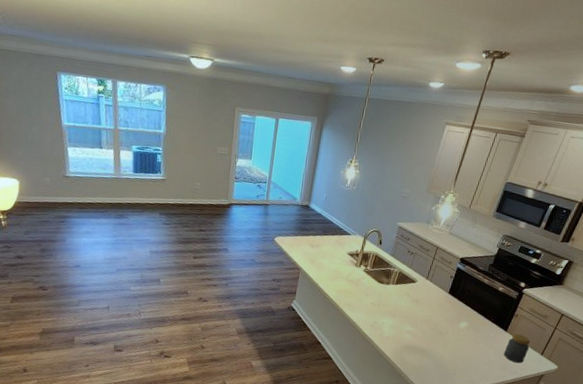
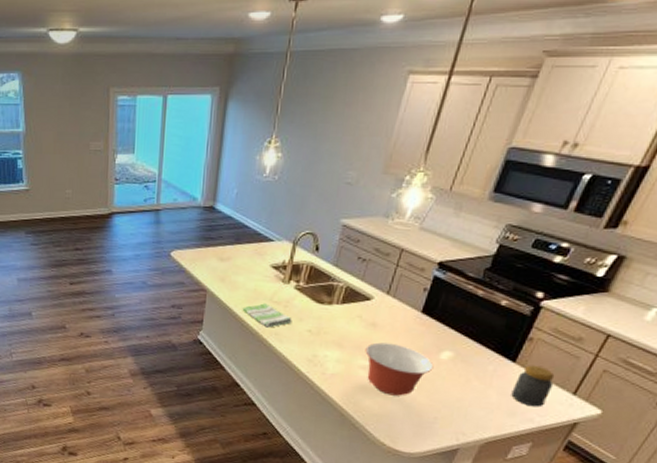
dish towel: none [325,281,361,300] -> present [242,303,292,328]
mixing bowl: none [410,314,455,354] -> present [365,342,434,396]

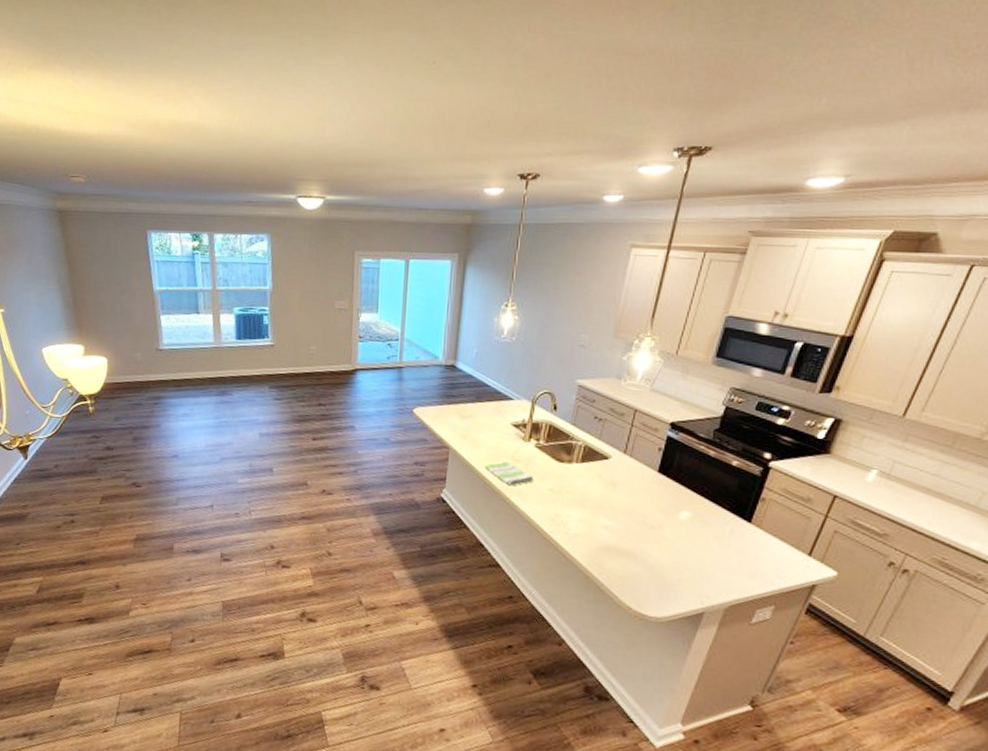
mixing bowl: present [365,342,434,396] -> none [606,502,673,557]
jar: present [511,365,555,407] -> none [750,525,789,569]

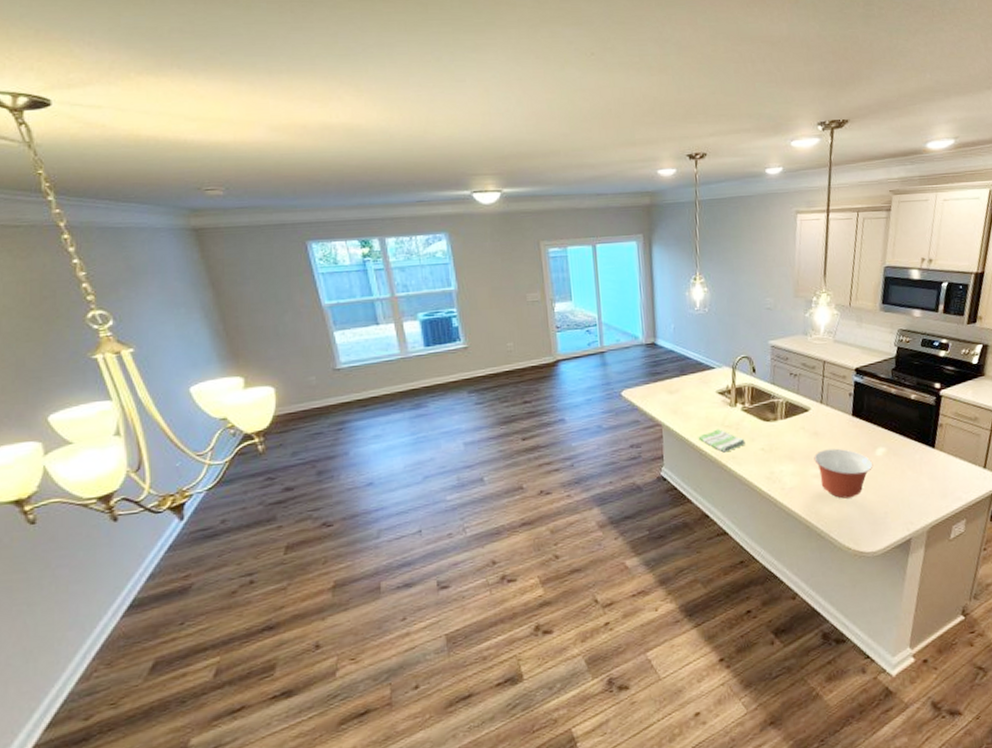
mixing bowl: none [606,502,673,557] -> present [814,448,873,499]

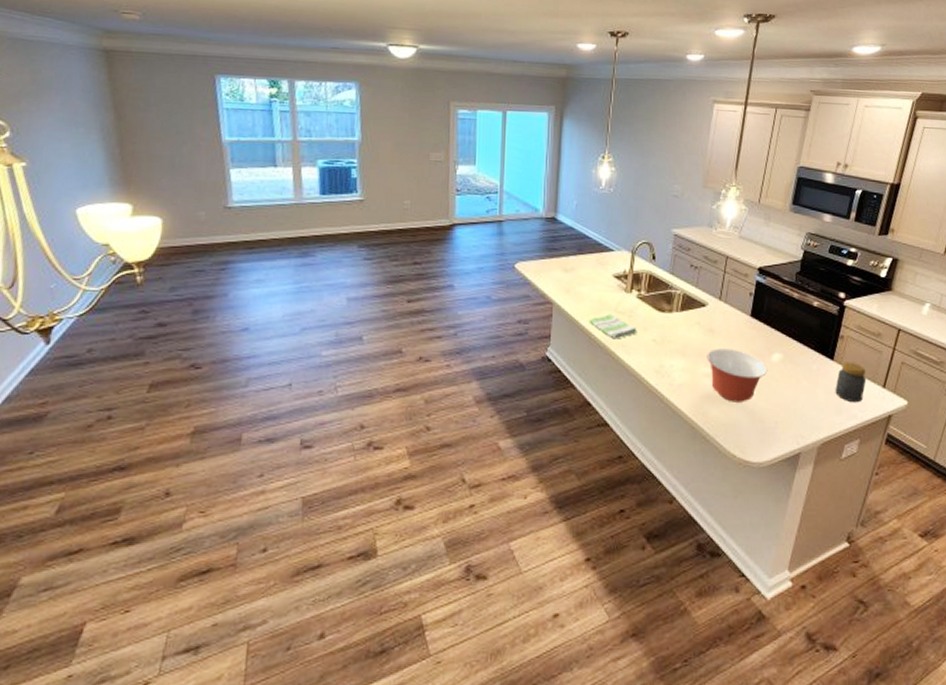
jar: none [938,447,968,486] -> present [835,362,867,403]

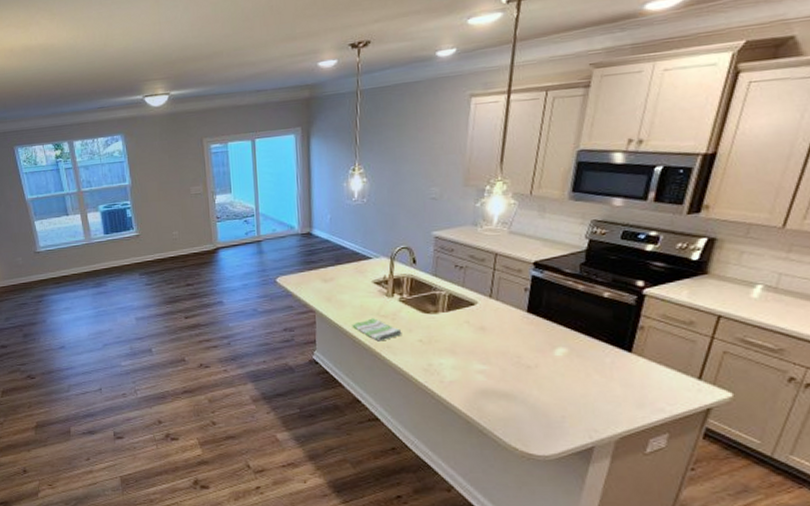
mixing bowl: present [706,348,768,402] -> none [478,345,551,398]
jar: present [835,362,867,403] -> none [635,353,676,396]

